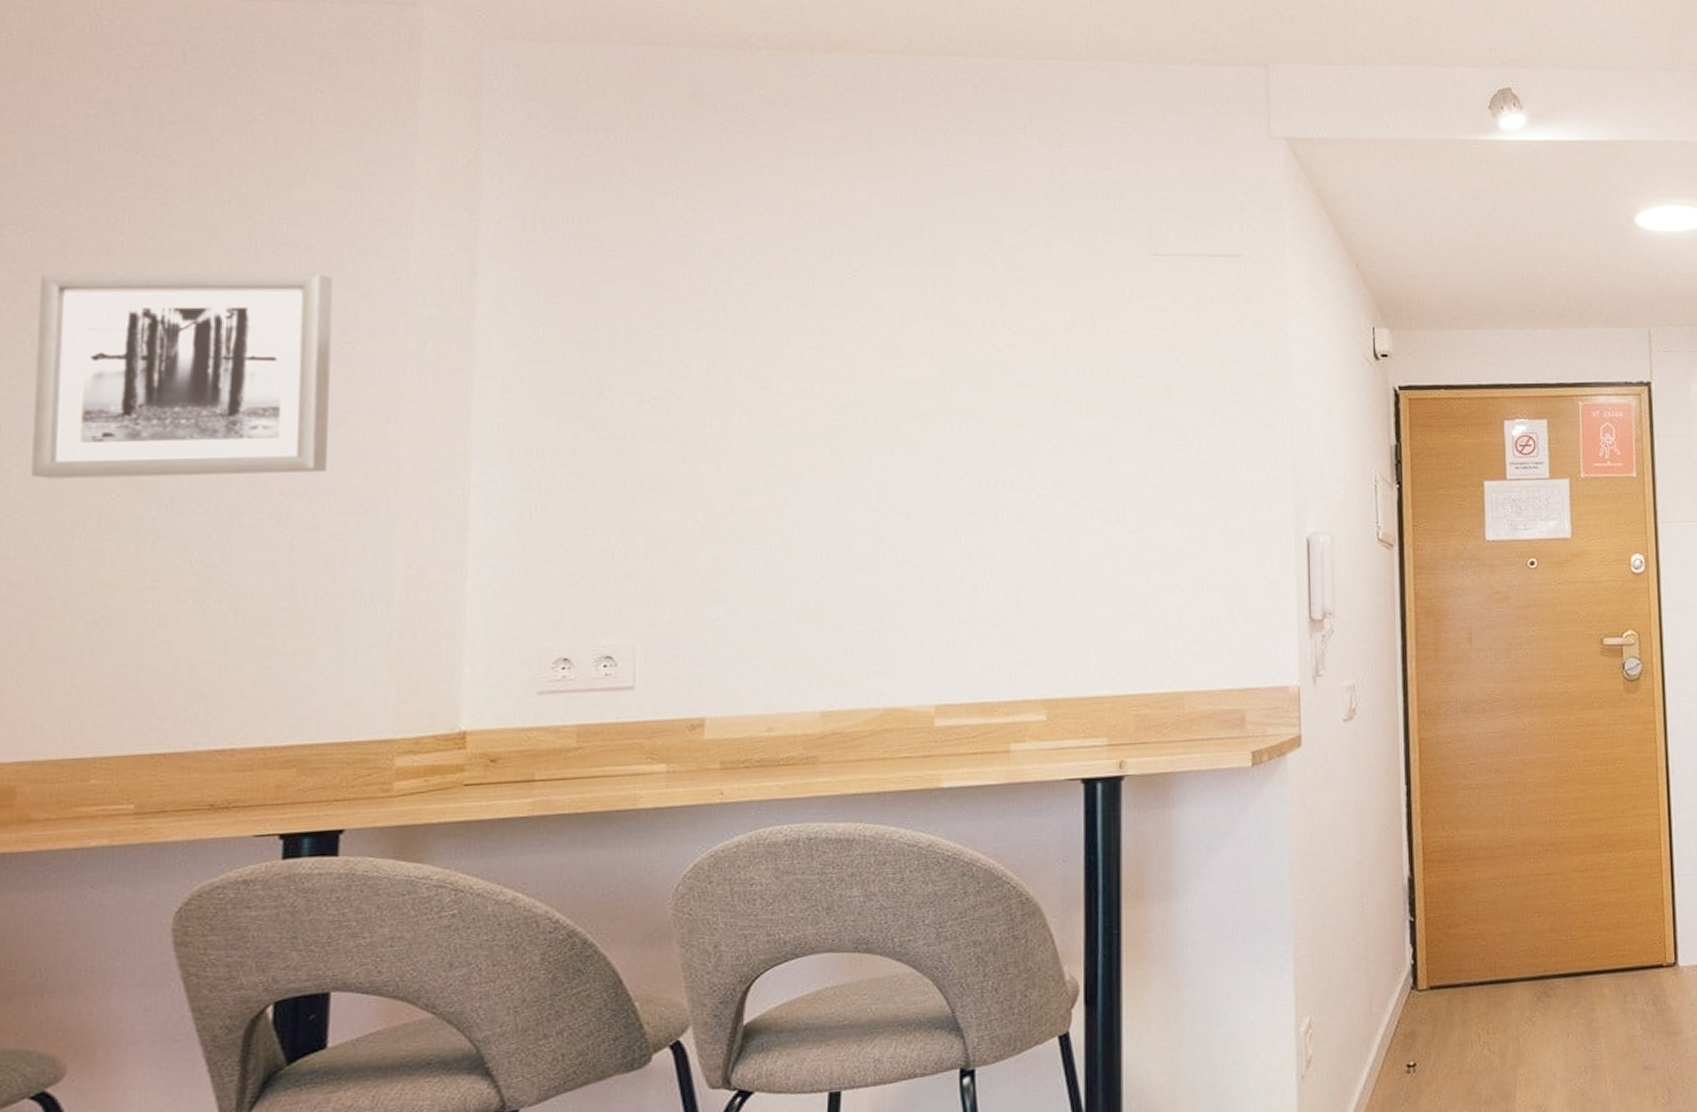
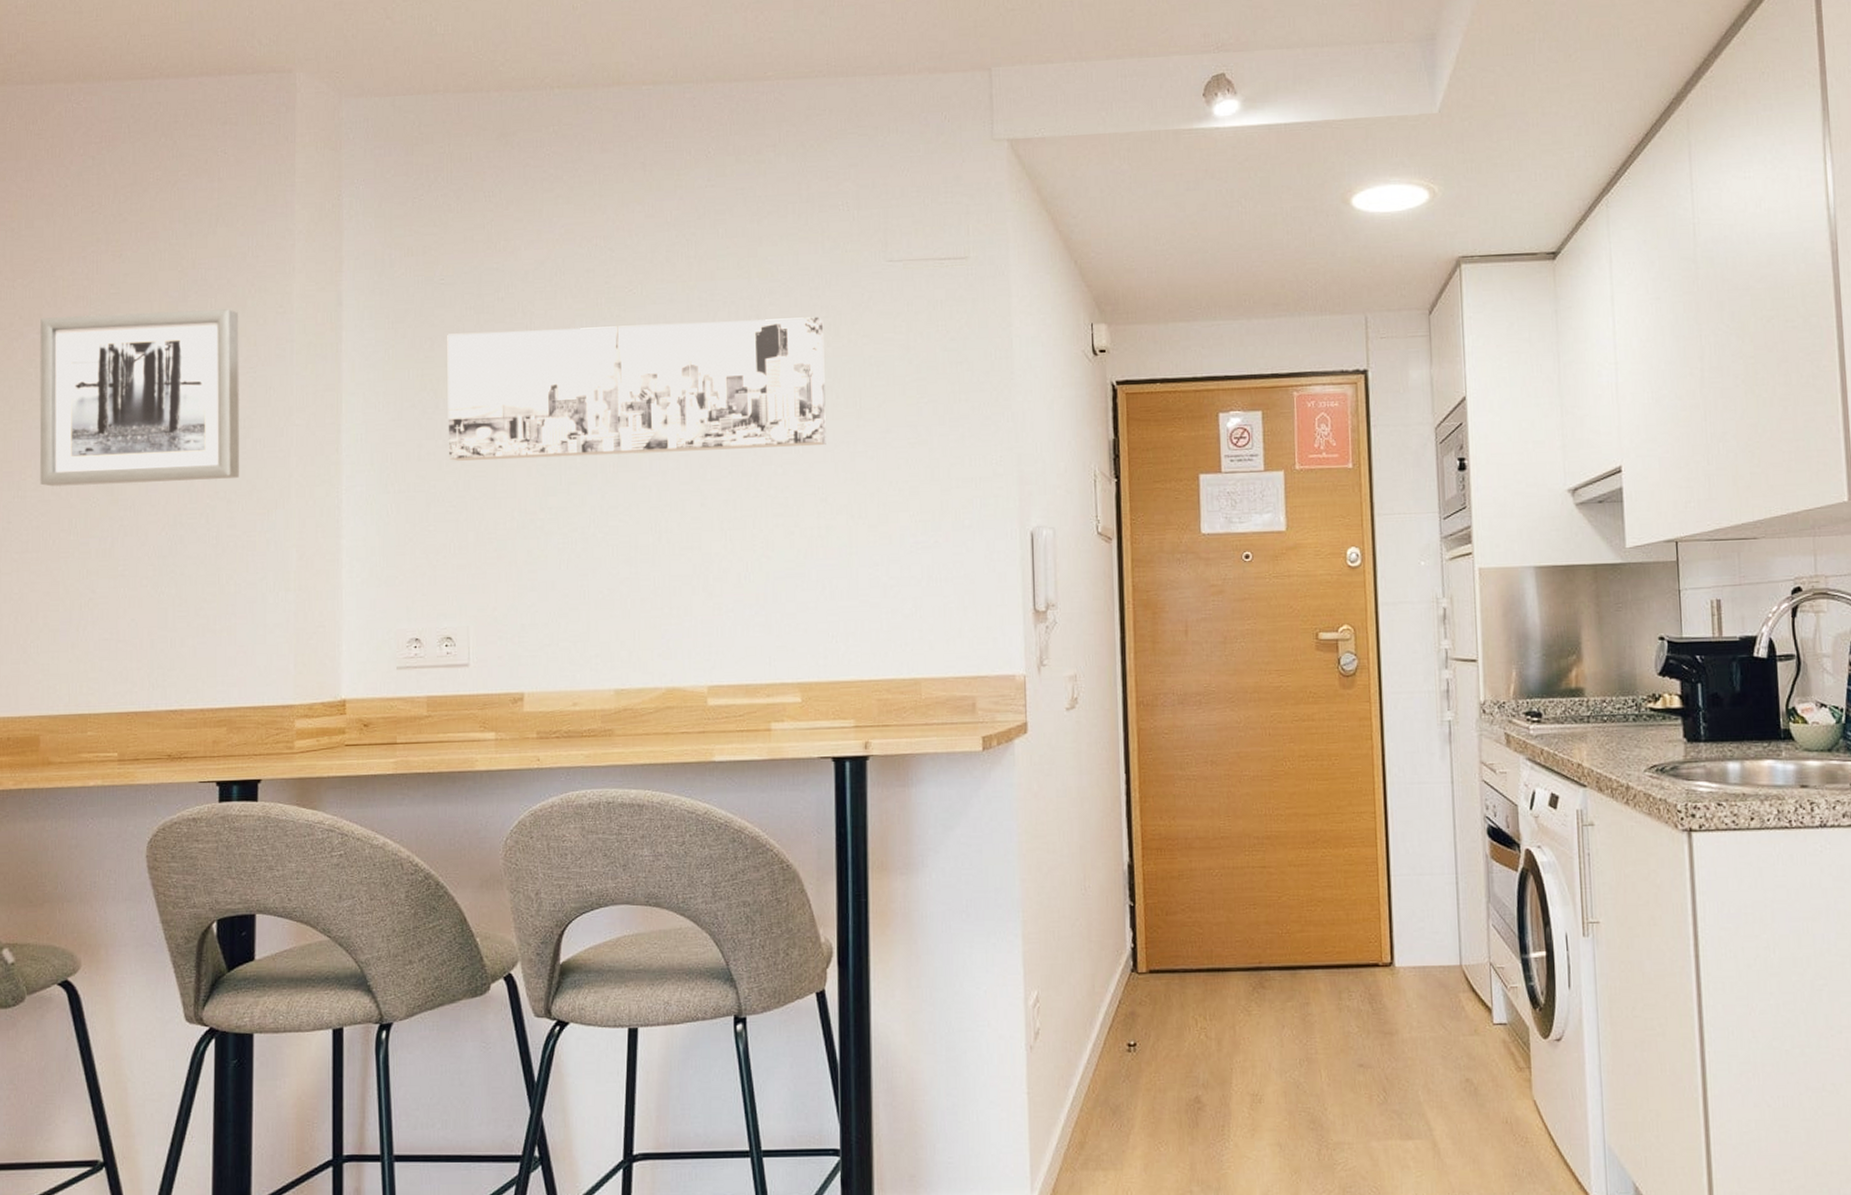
wall art: none [614,310,1080,457] -> present [447,317,826,462]

